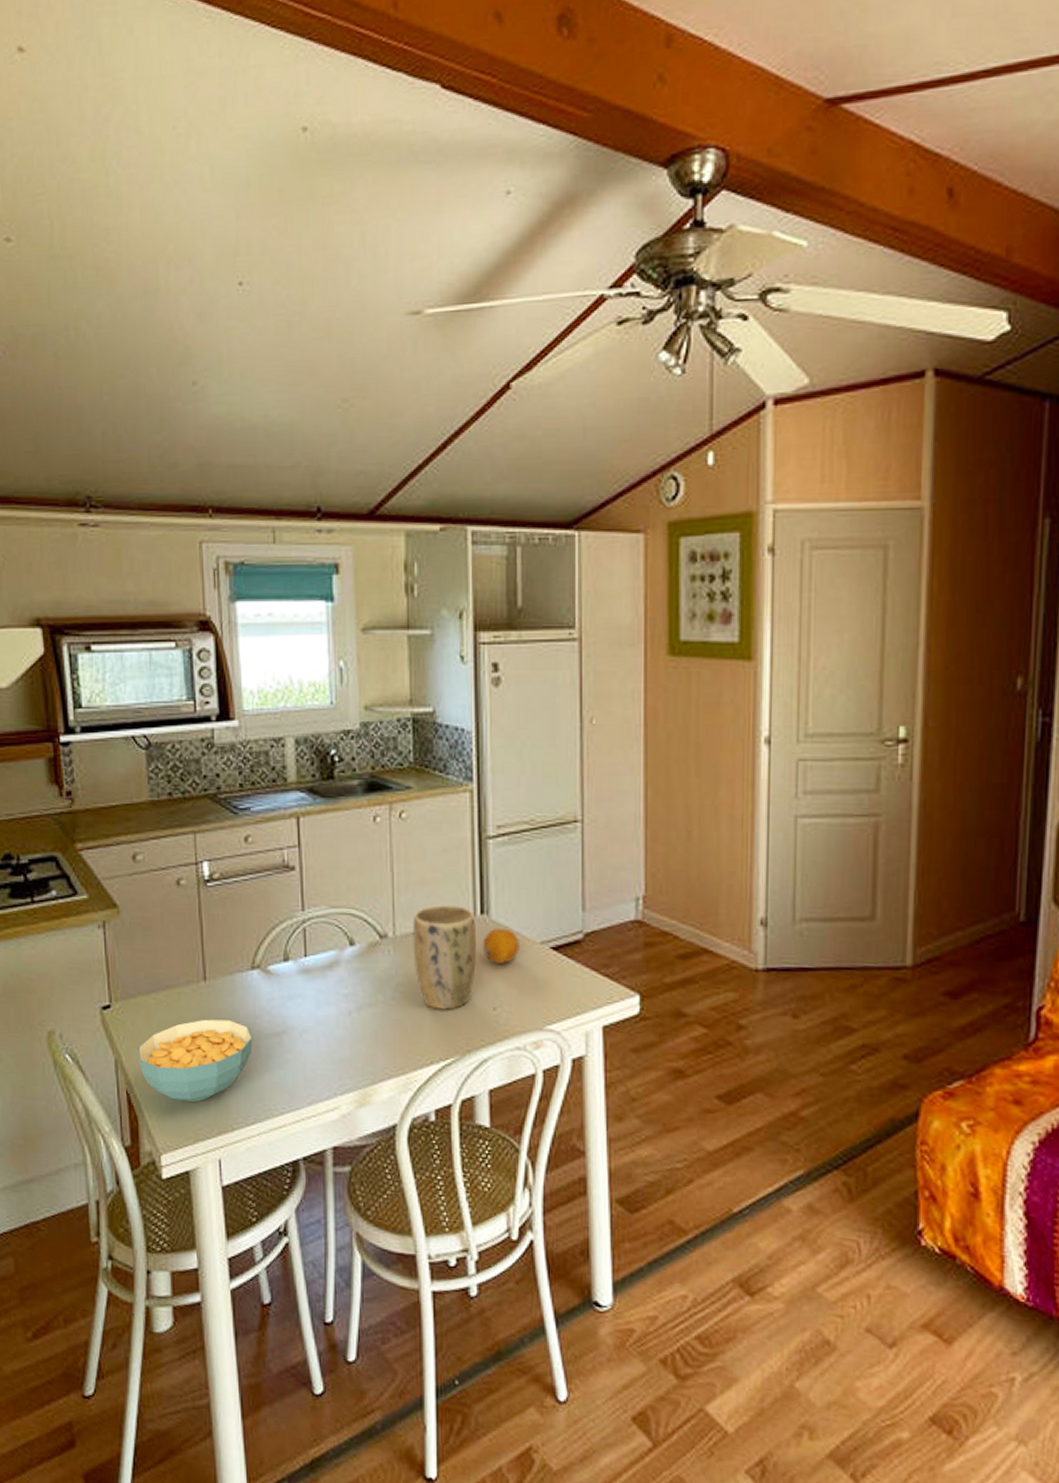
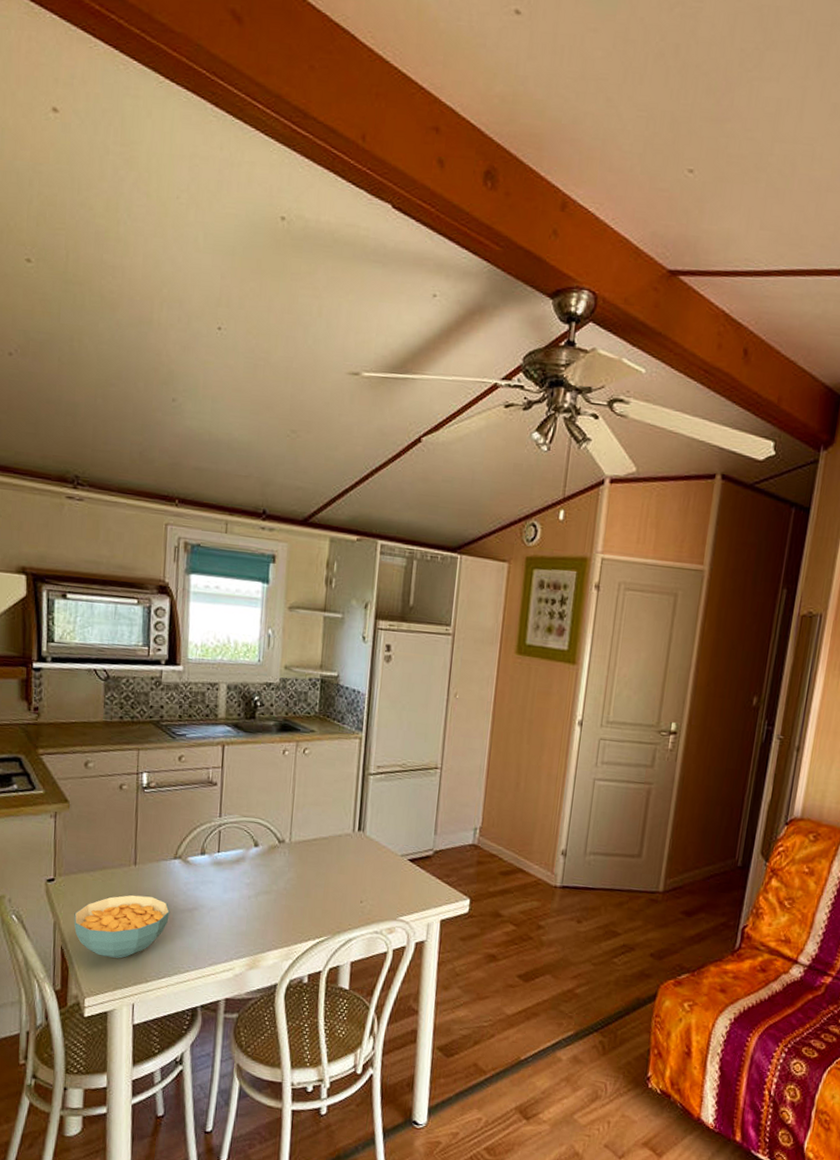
plant pot: present [413,905,476,1010] -> none [303,821,354,901]
fruit: present [483,928,519,964] -> none [357,842,385,869]

